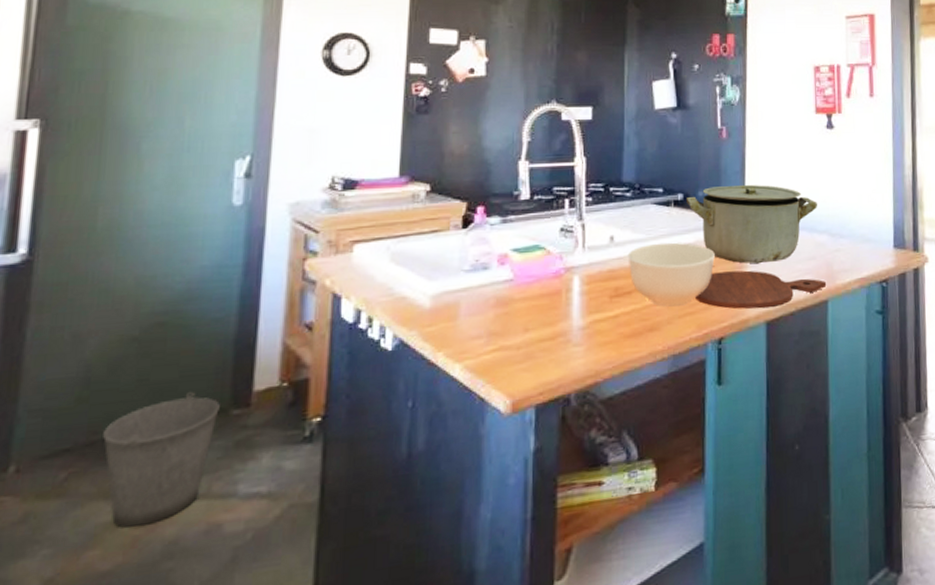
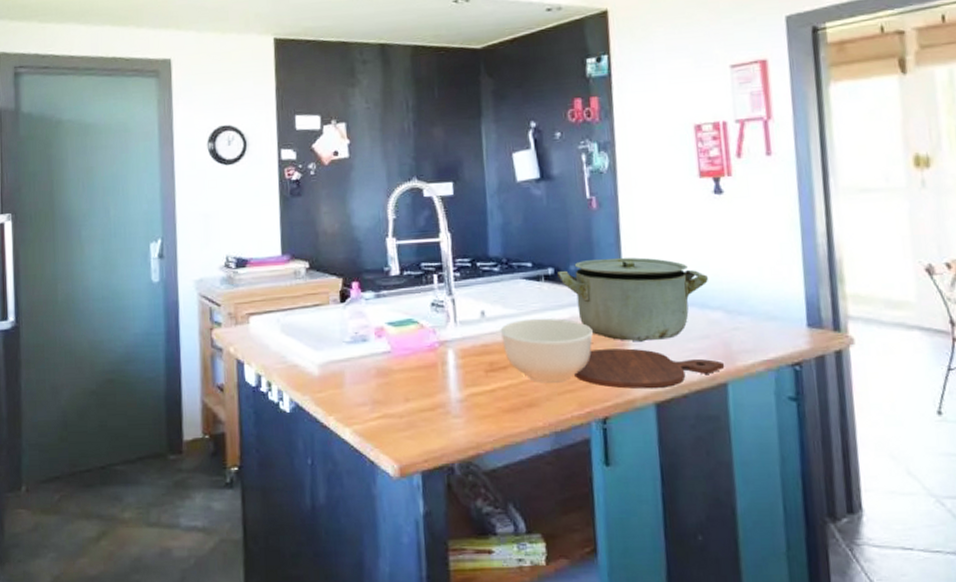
bucket: present [103,392,220,528] -> none [80,438,160,543]

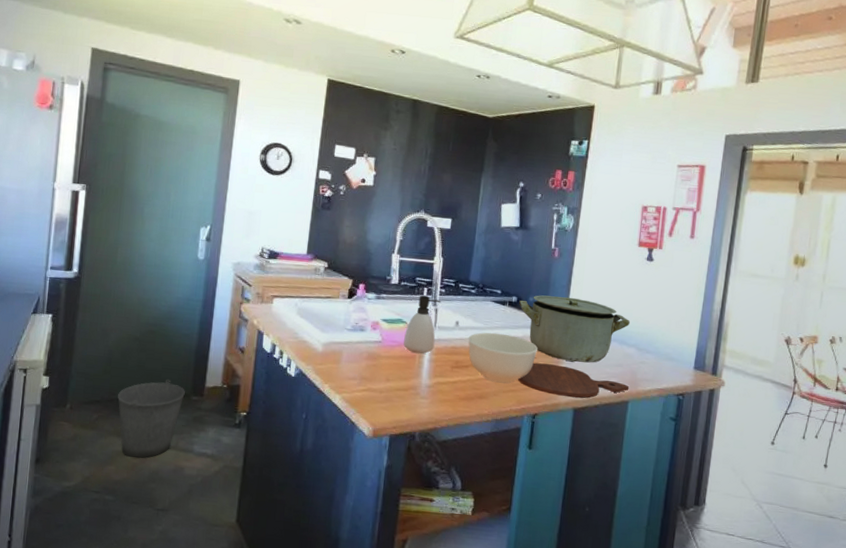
bucket: none [80,438,160,543] -> present [117,380,185,458]
soap dispenser: none [418,284,459,361] -> present [403,295,441,354]

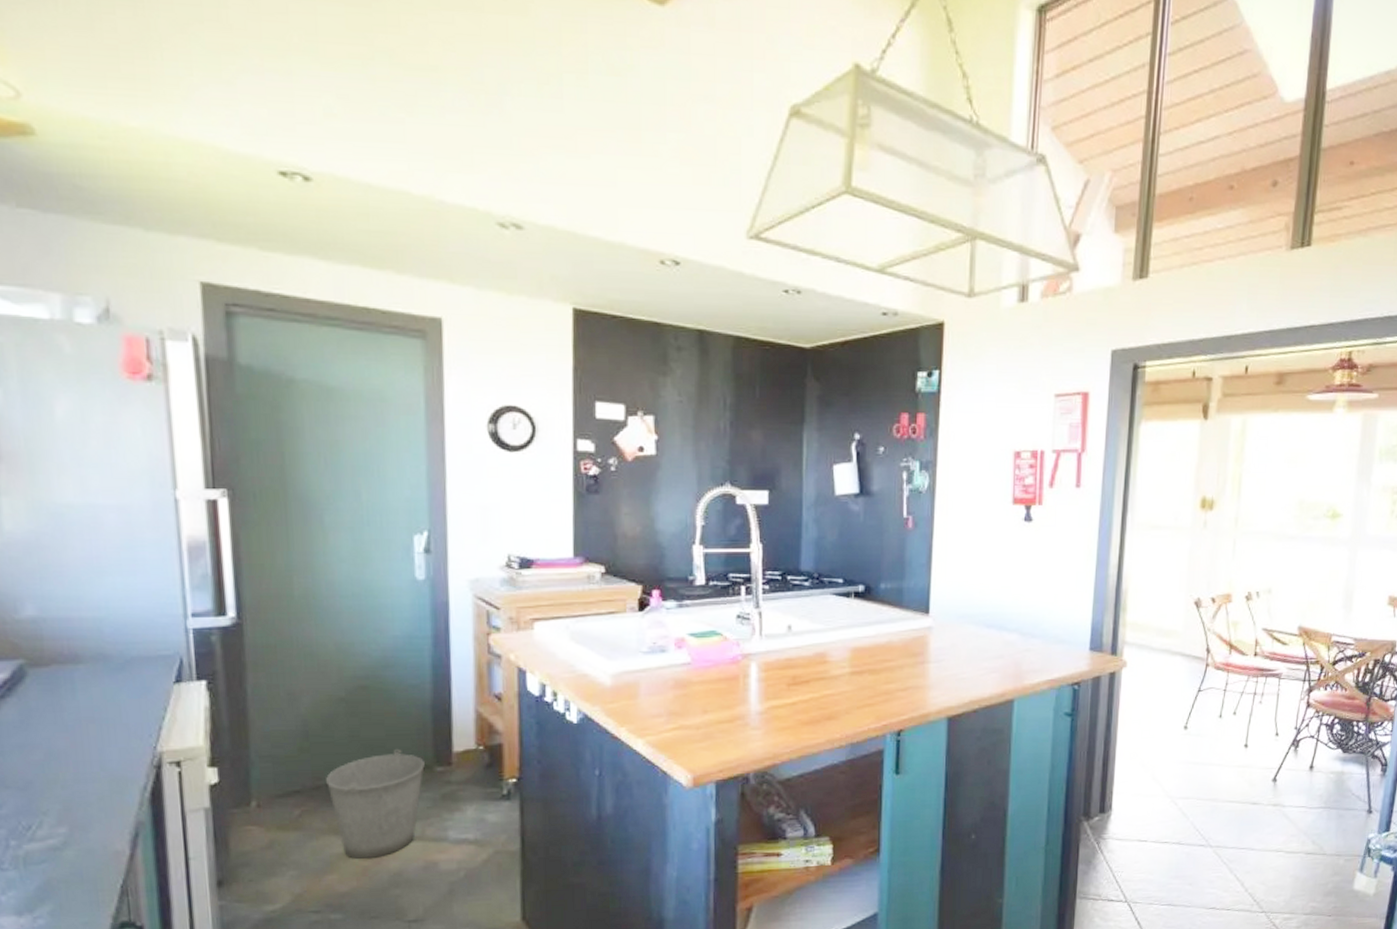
soap dispenser: present [403,295,441,354] -> none [720,596,766,673]
bowl: present [468,332,538,384] -> none [805,634,896,697]
cutting board: present [517,362,630,398] -> none [873,665,1014,704]
cooking pot: present [519,295,630,363] -> none [868,578,1008,659]

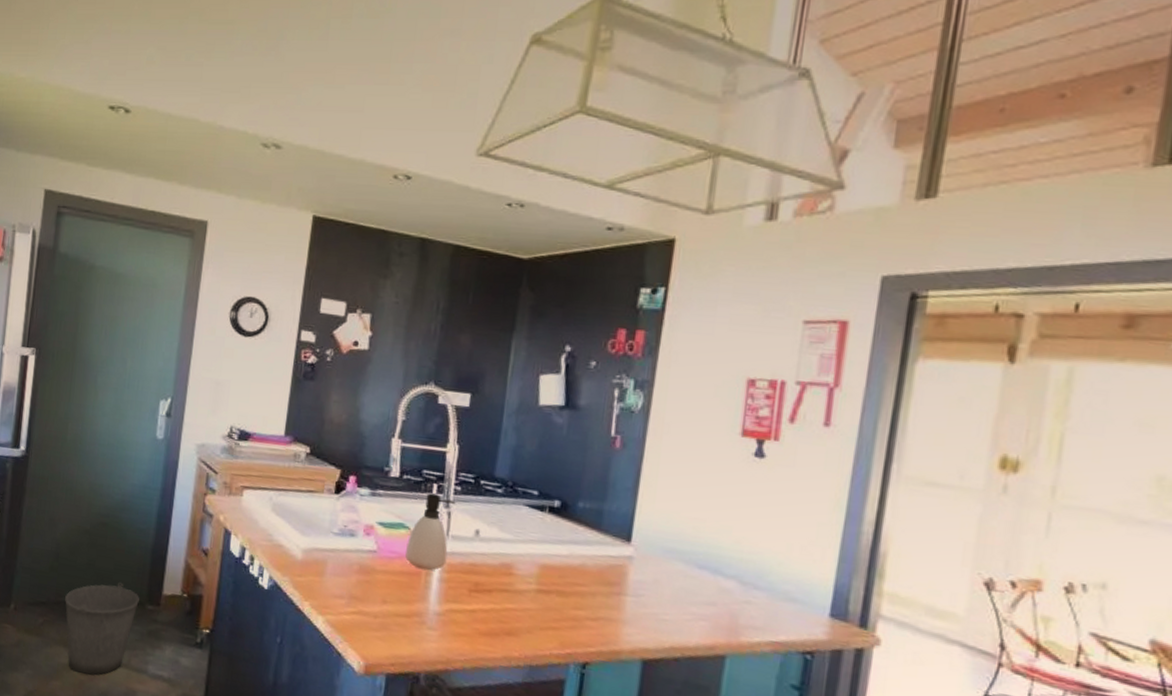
soap dispenser: none [720,596,766,673] -> present [404,493,456,571]

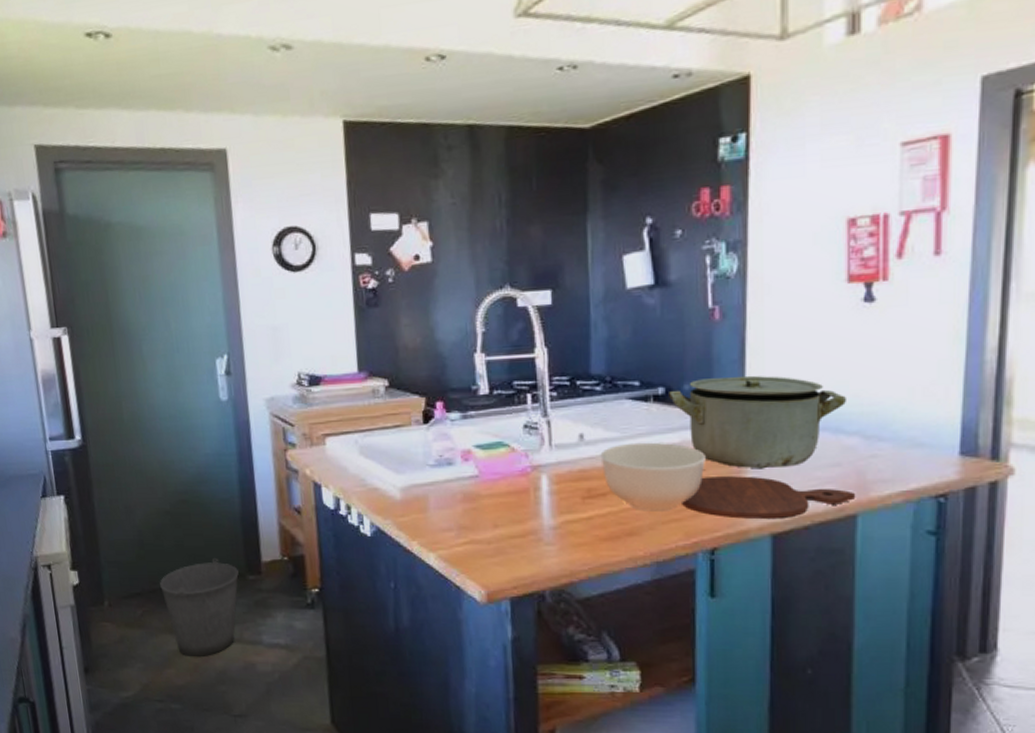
soap dispenser: present [404,493,456,571] -> none [508,404,554,486]
bowl: none [491,546,590,619] -> present [600,442,706,512]
cutting board: none [560,591,727,647] -> present [680,476,856,520]
cooking pot: none [563,499,728,599] -> present [669,375,846,468]

